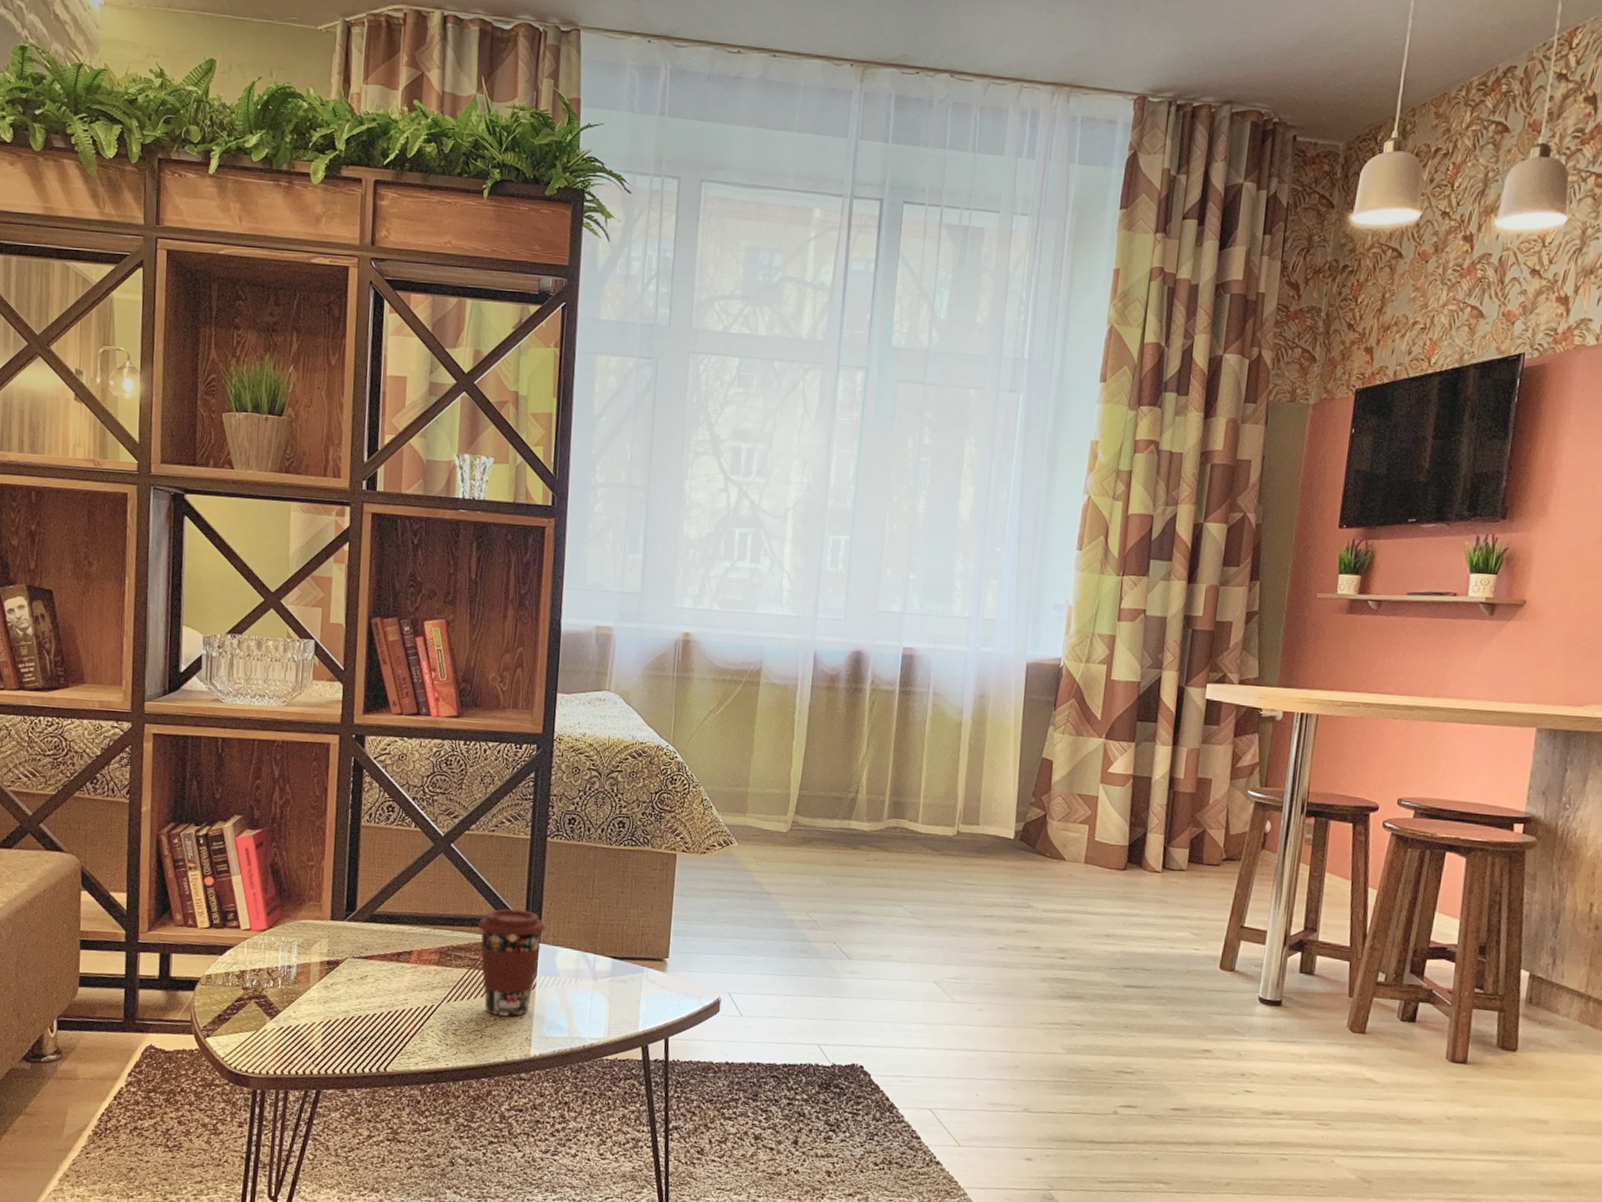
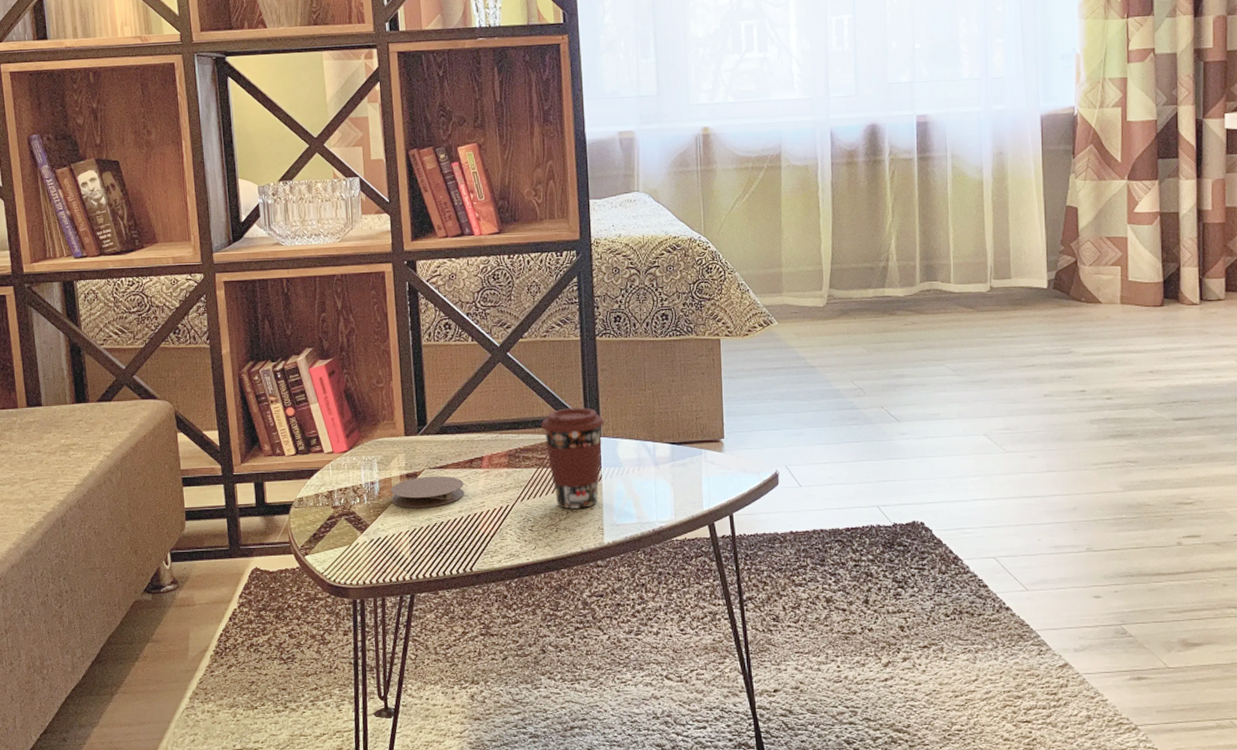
coaster: none [307,965,389,999] -> present [390,476,465,508]

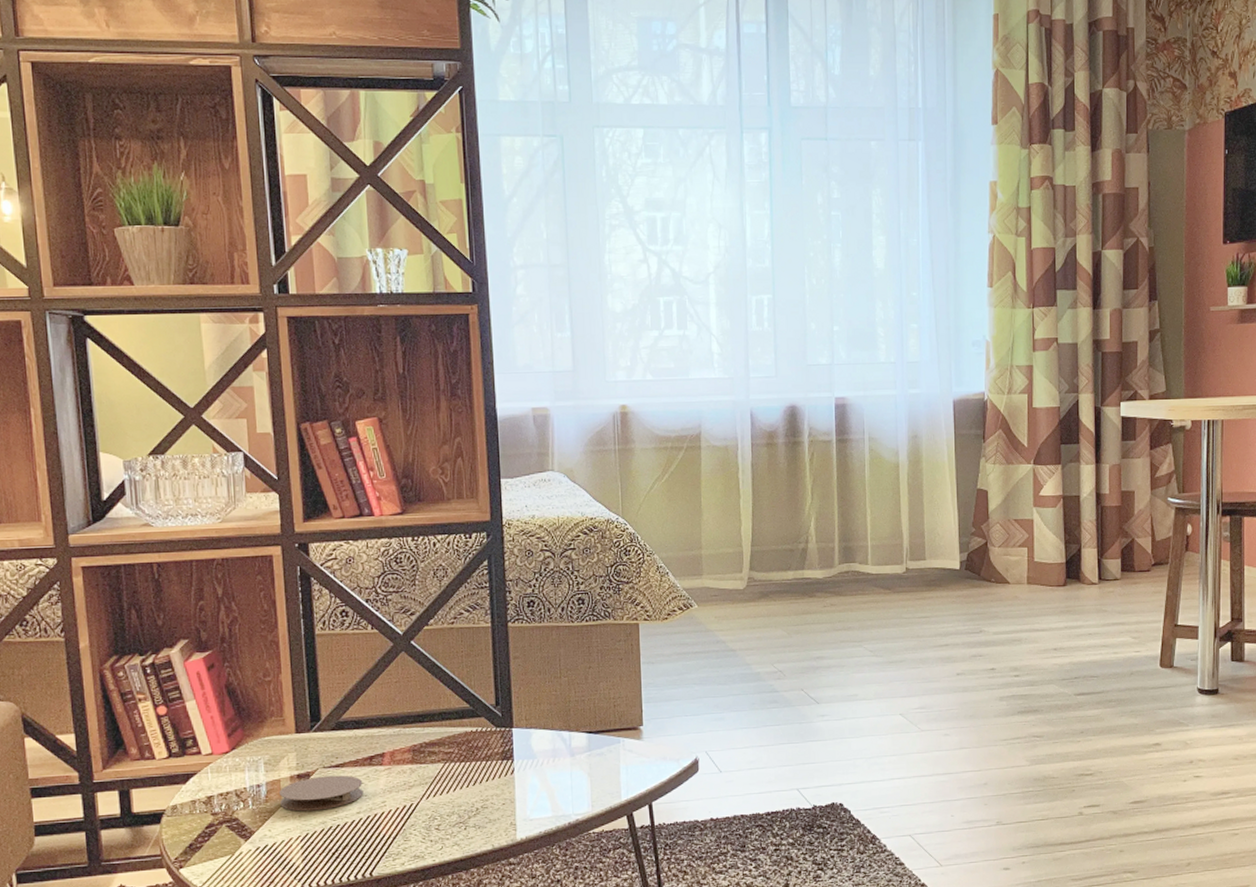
coffee cup: present [541,406,605,509] -> none [448,697,517,805]

